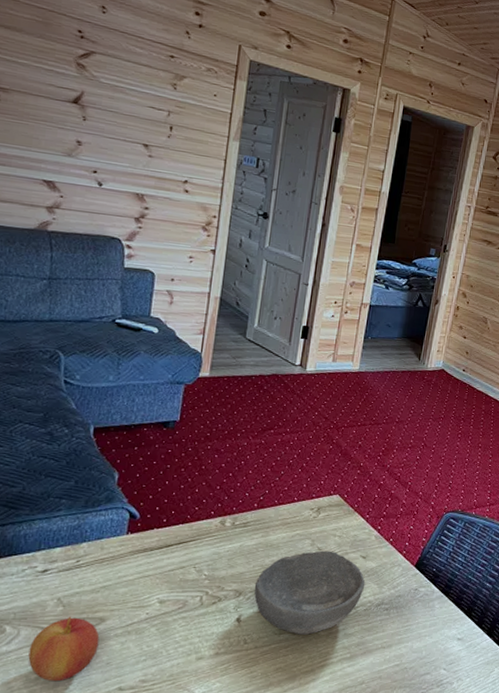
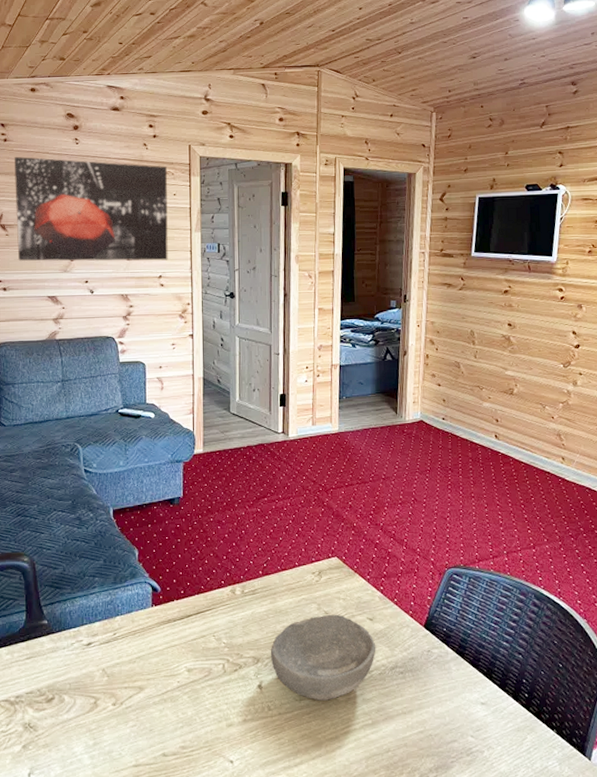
wall art: none [10,9,210,166] -> present [14,156,168,261]
apple: present [28,616,100,682] -> none [85,685,141,748]

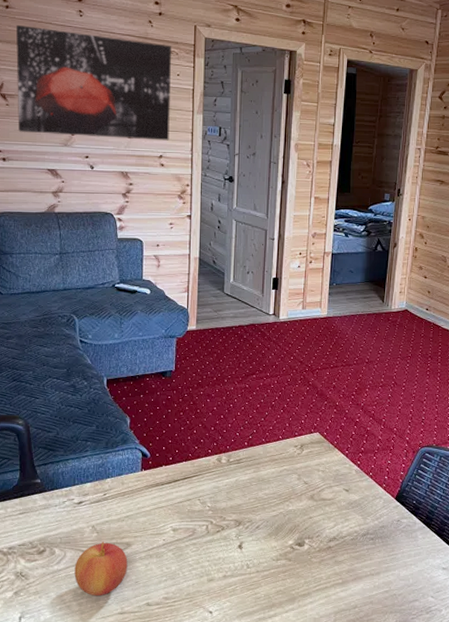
apple: none [85,685,141,748] -> present [74,541,128,596]
bowl: present [270,614,376,701] -> none [251,484,350,561]

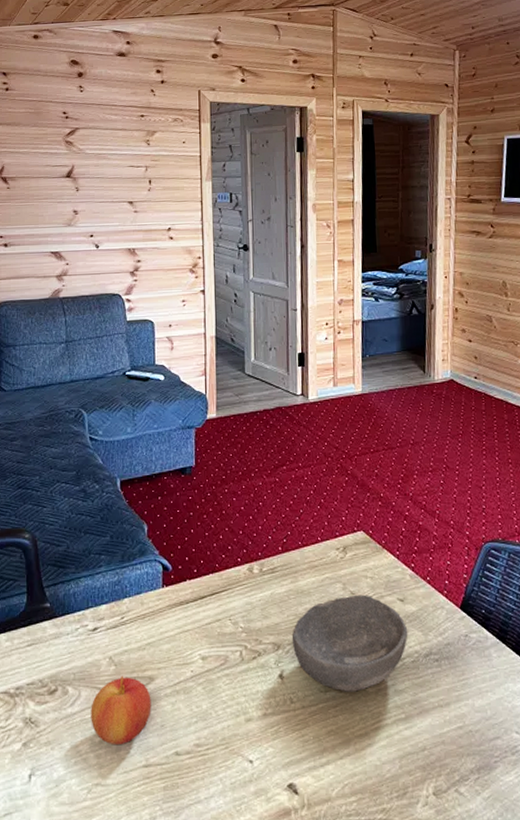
wall art: present [15,24,171,141] -> none [16,106,178,215]
bowl: none [251,484,350,561] -> present [291,594,408,692]

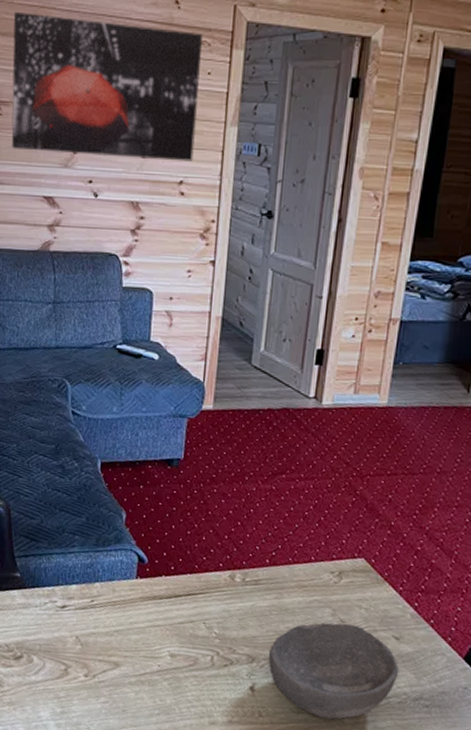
wall art: none [16,106,178,215] -> present [11,11,202,162]
apple: present [91,675,151,746] -> none [53,656,115,720]

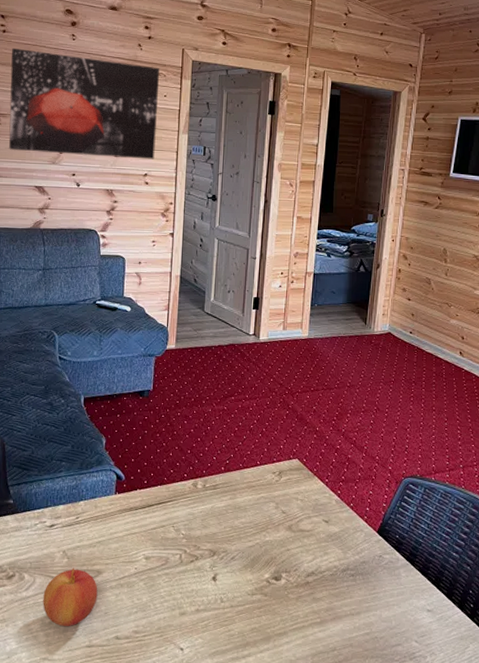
apple: none [53,656,115,720] -> present [43,567,98,627]
bowl: present [268,622,400,720] -> none [226,513,330,597]

